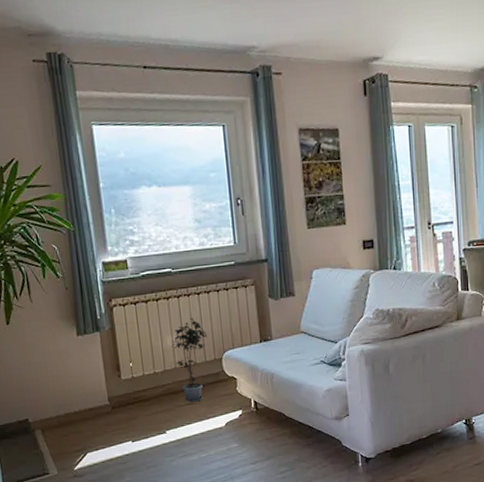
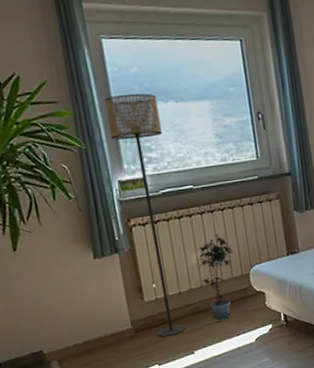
floor lamp: none [92,178,161,415] -> present [104,93,188,338]

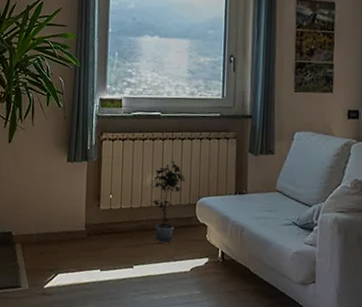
floor lamp: present [104,93,188,338] -> none [101,25,145,246]

